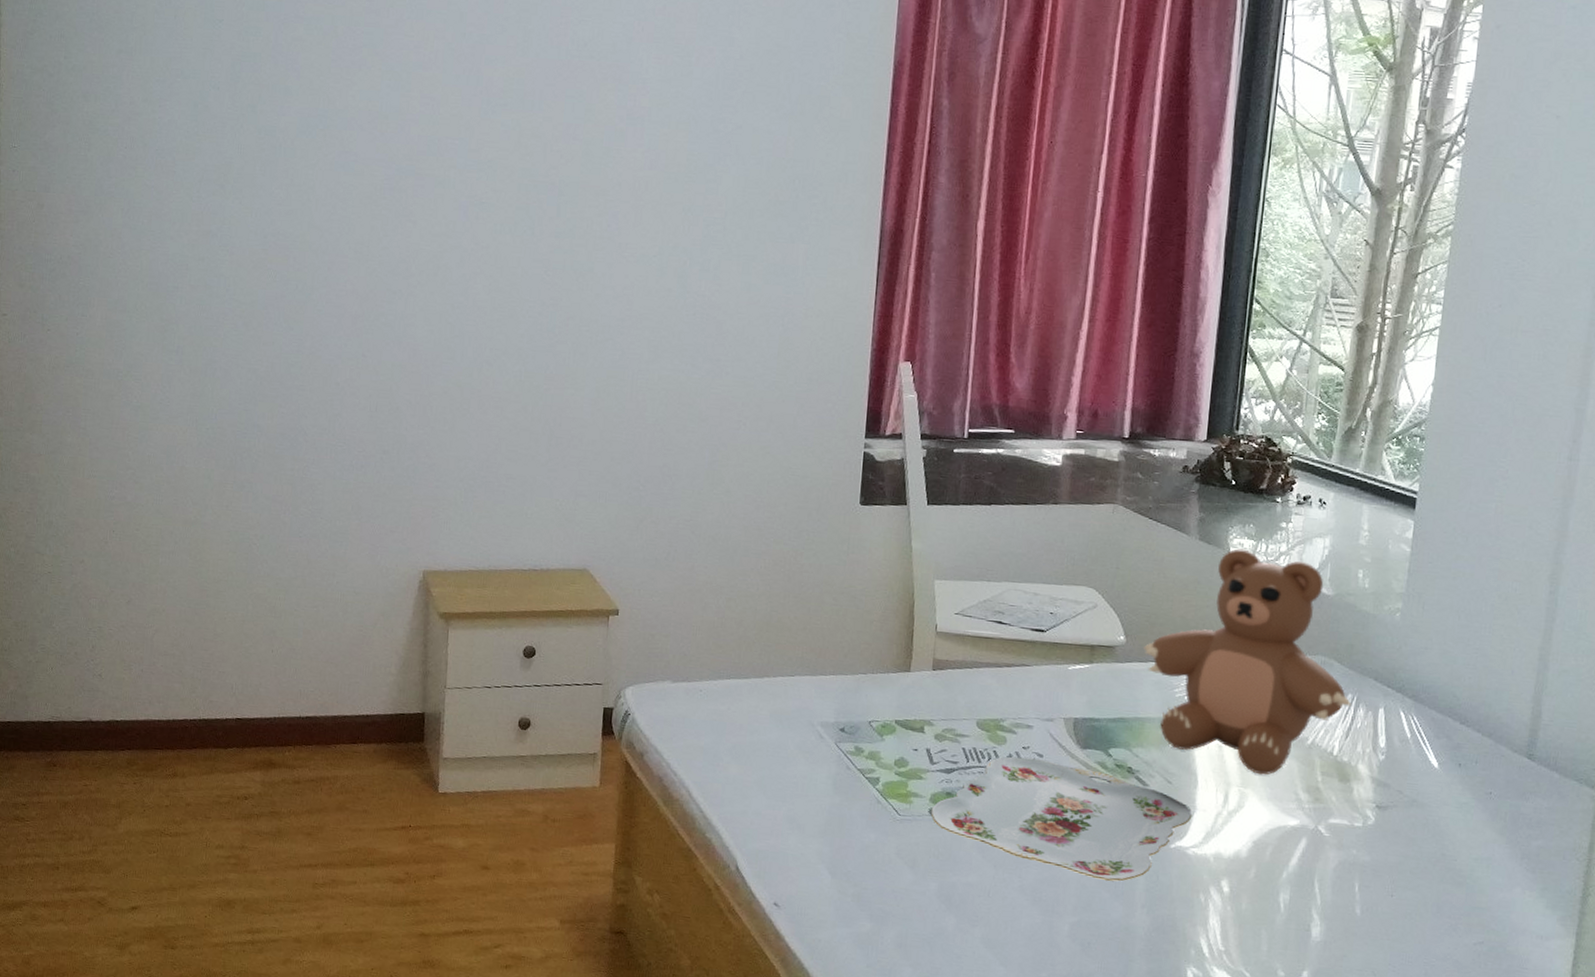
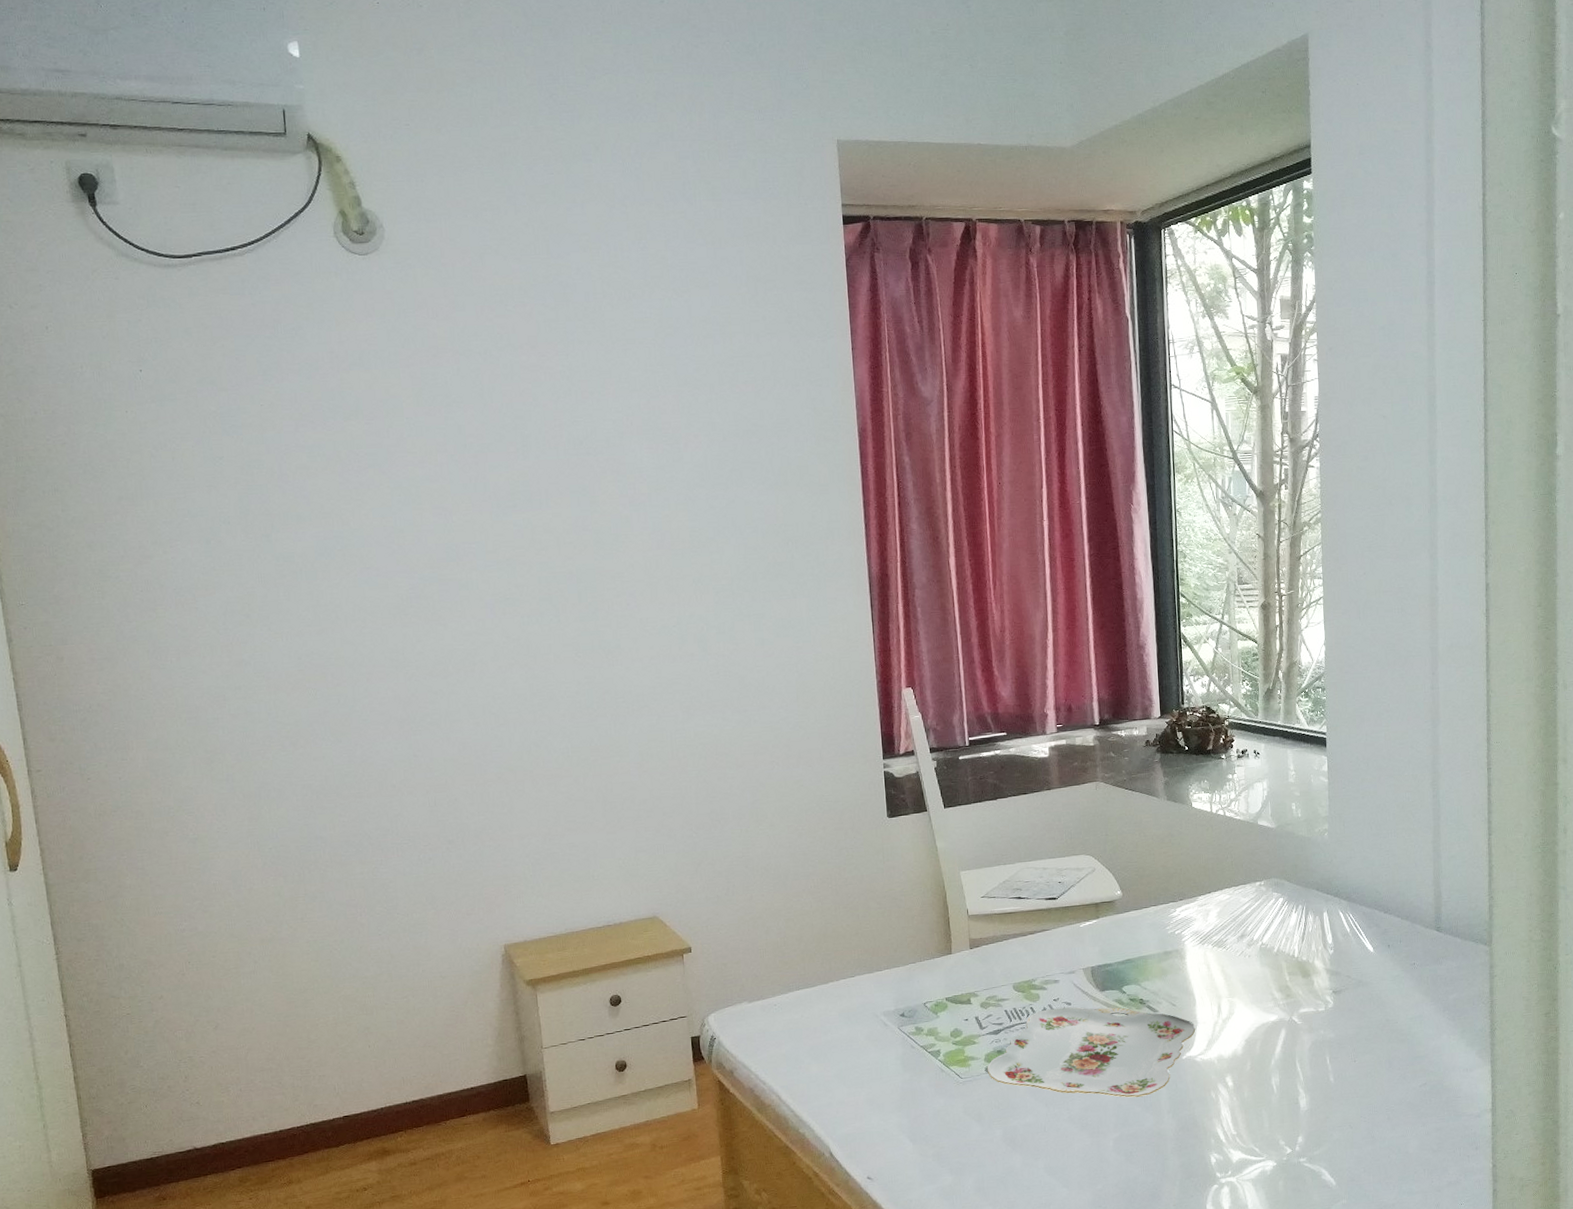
teddy bear: present [1143,548,1352,775] -> none [1137,801,1303,985]

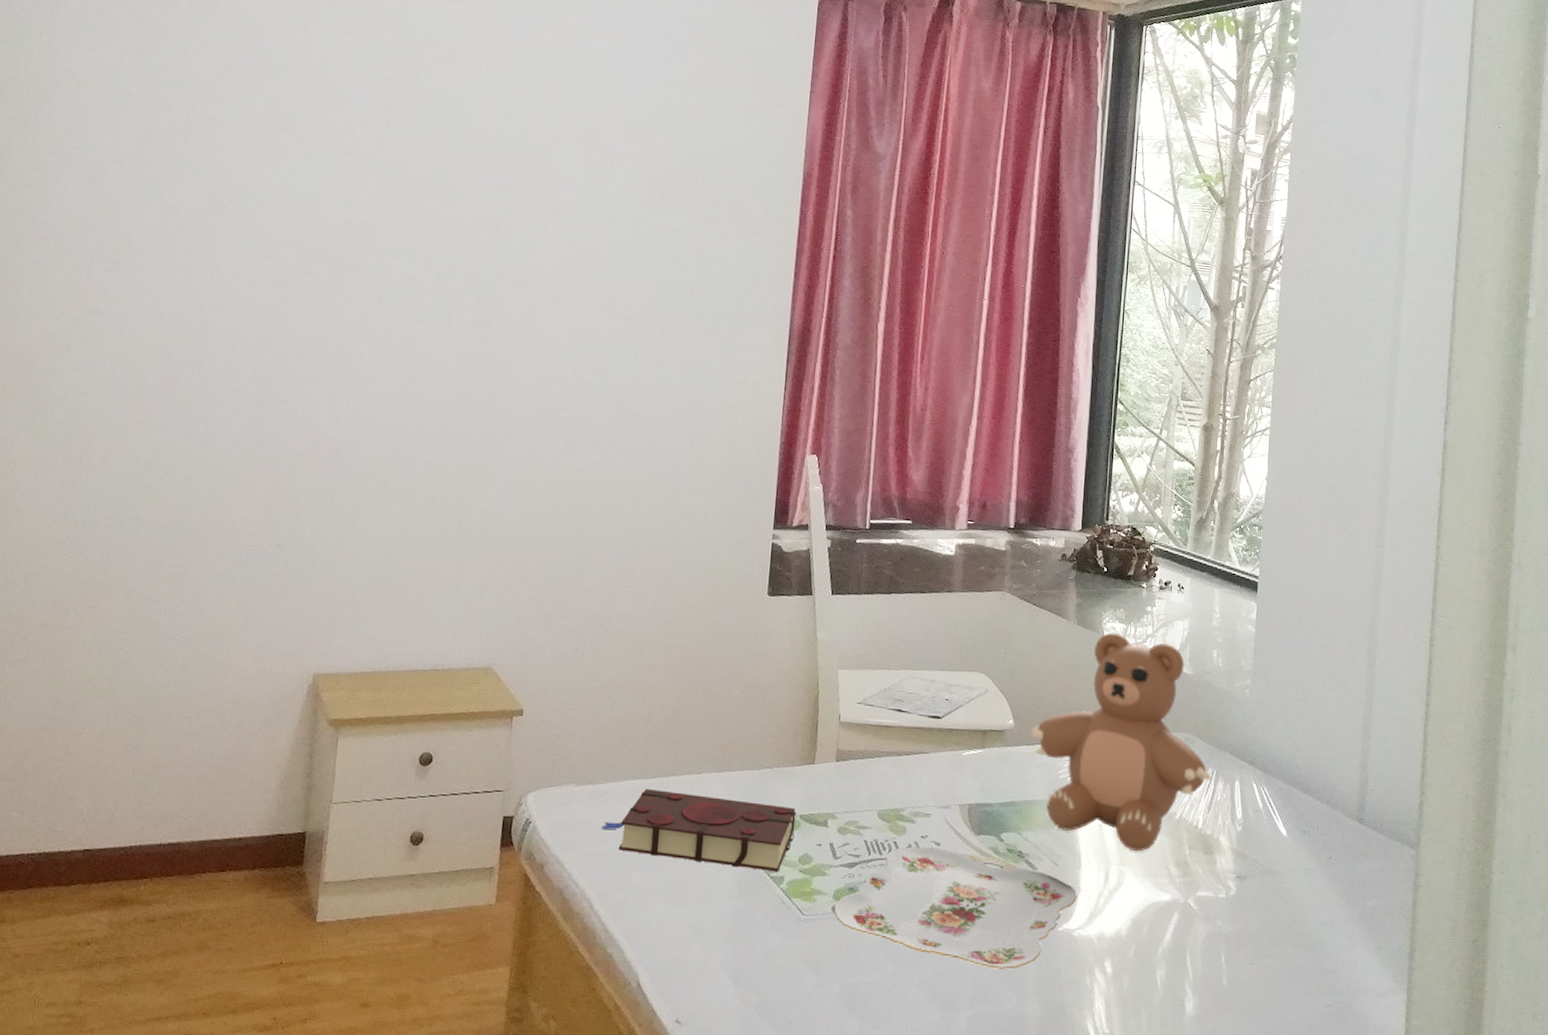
book: none [777,992,944,1050] -> present [602,789,797,873]
teddy bear: none [1137,801,1303,985] -> present [1030,632,1213,852]

